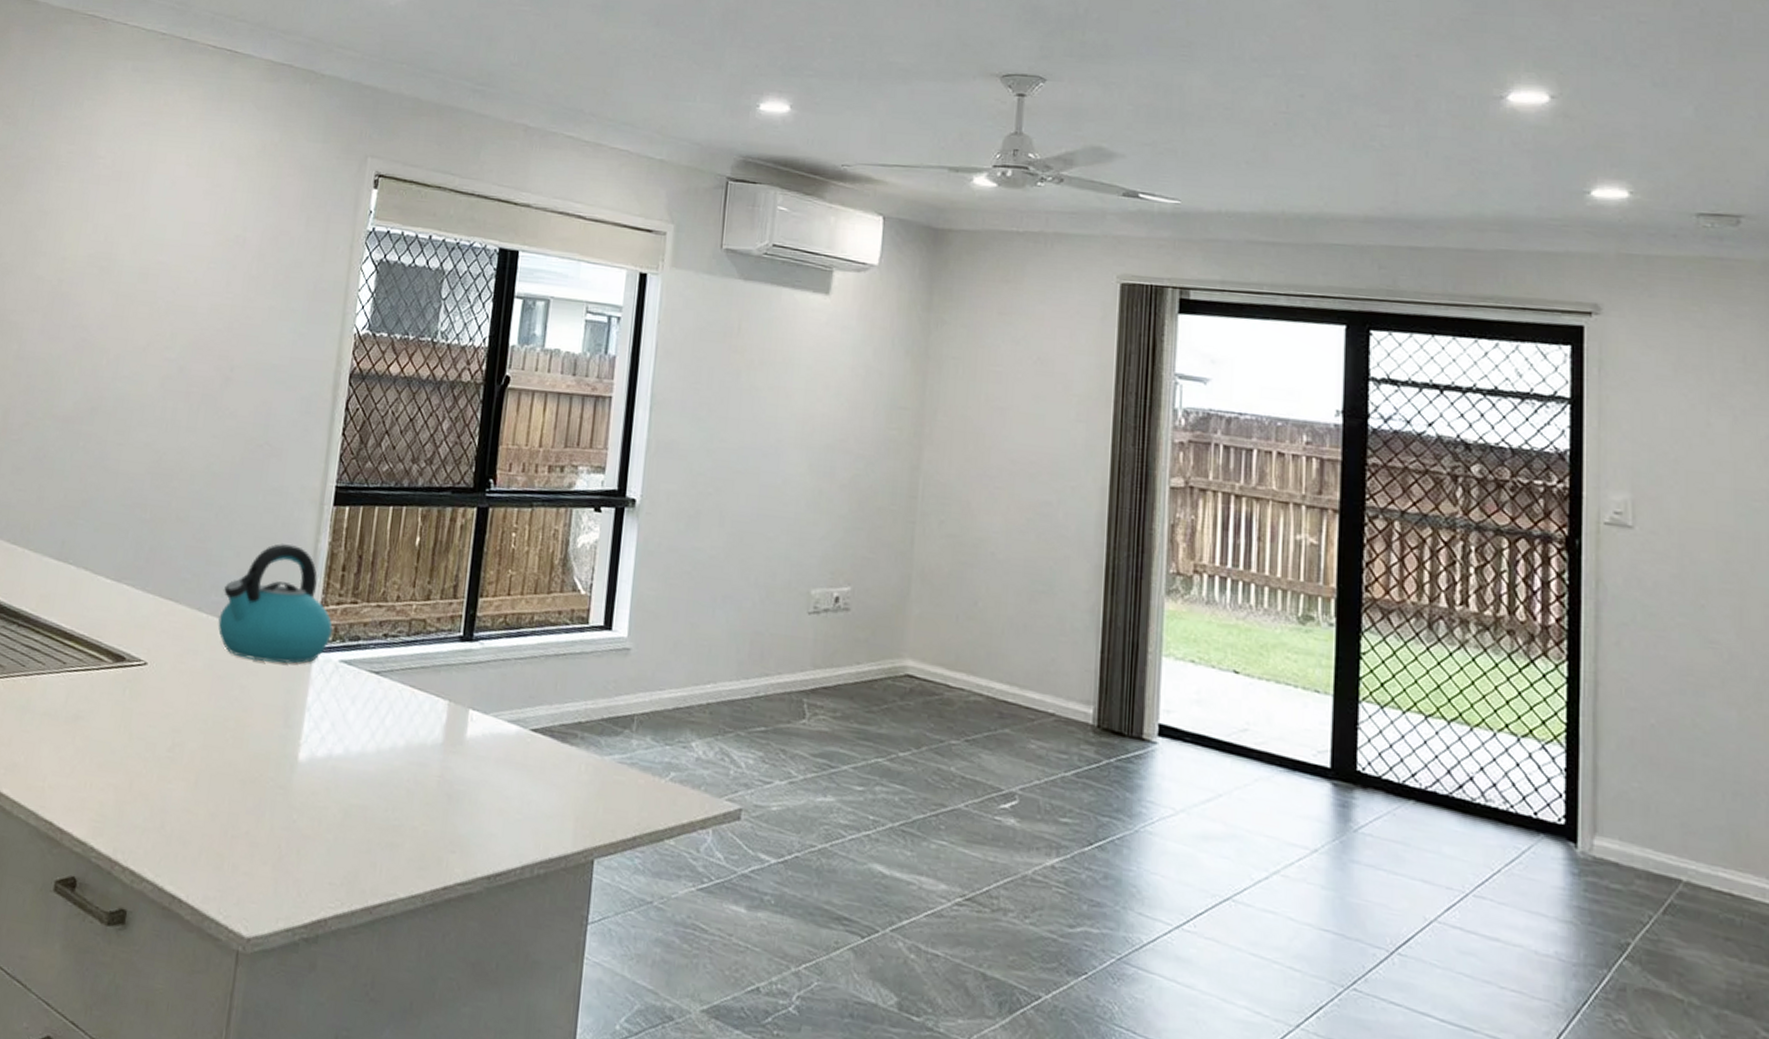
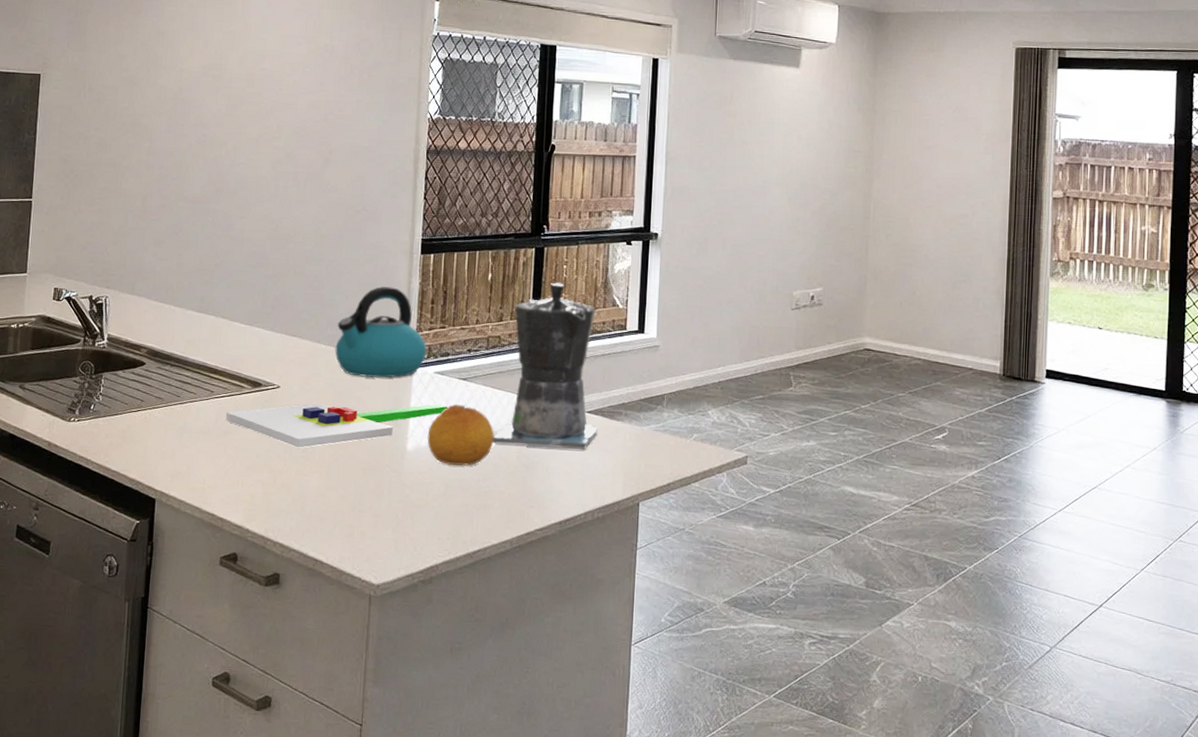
chopping board: none [77,688,353,746] -> present [225,403,448,448]
fruit: none [324,704,411,789] -> present [427,404,495,466]
coffee maker: none [408,554,551,780] -> present [493,282,598,449]

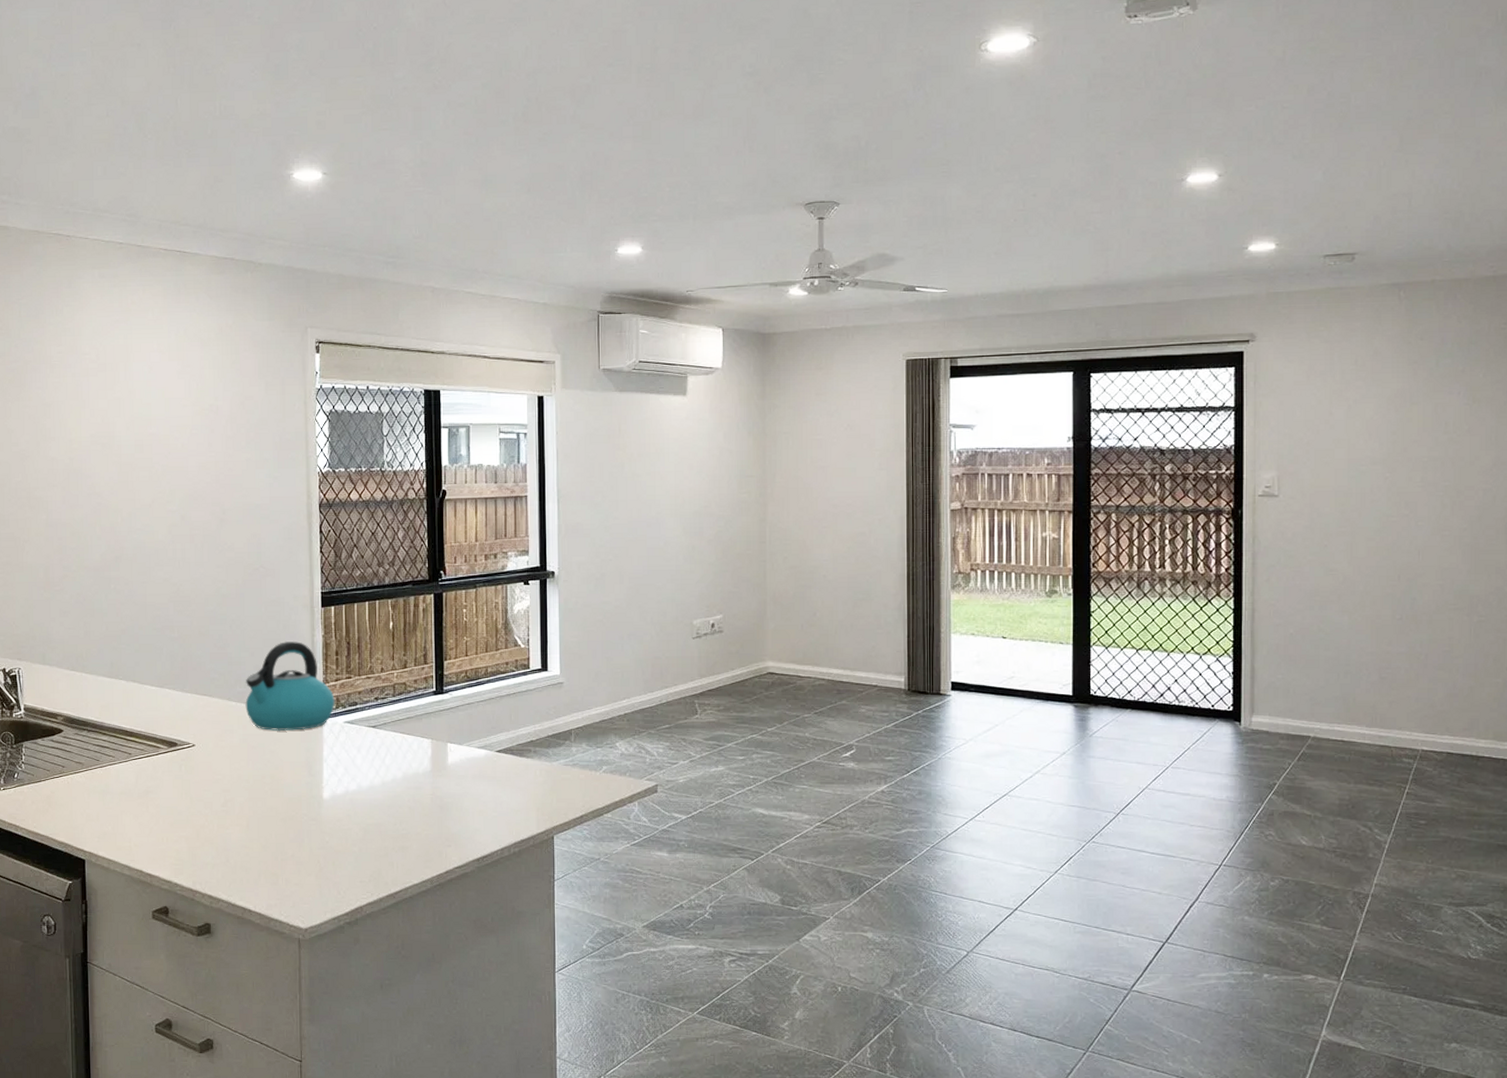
chopping board: present [225,403,448,448] -> none [145,752,359,803]
fruit: present [427,404,495,466] -> none [342,752,408,810]
coffee maker: present [493,282,598,449] -> none [406,626,508,789]

